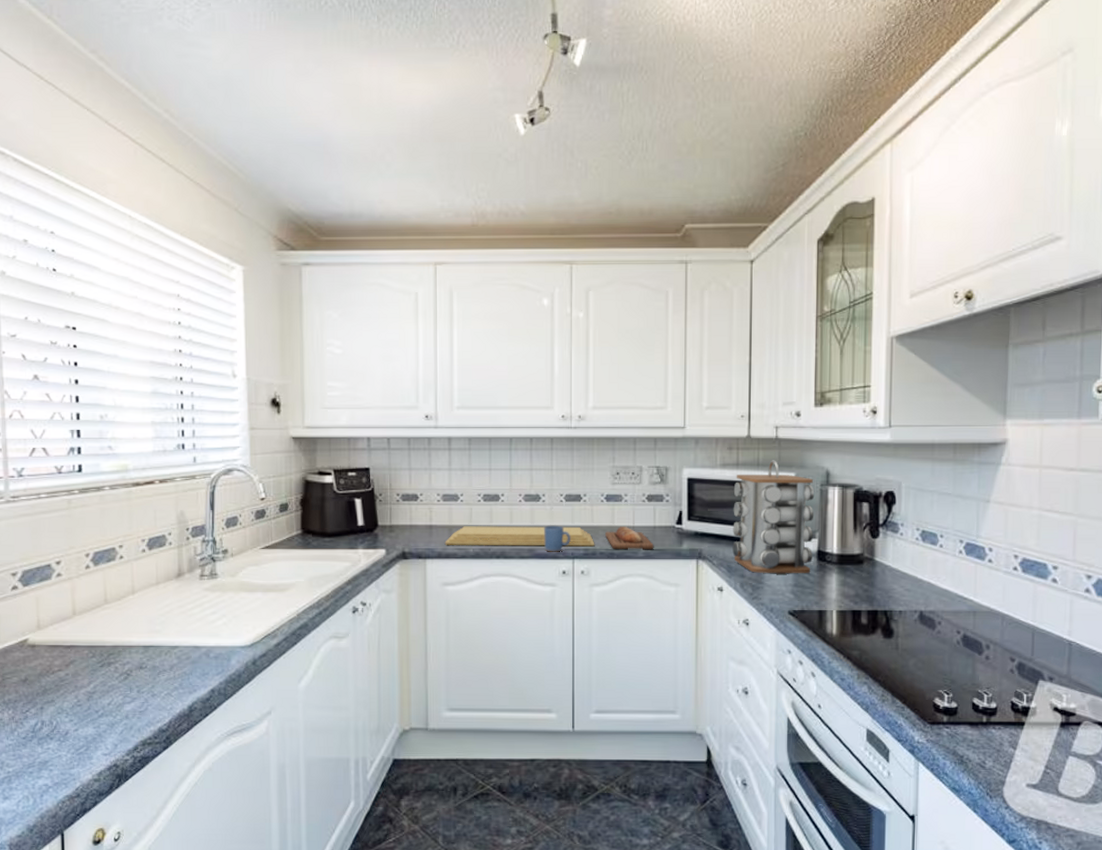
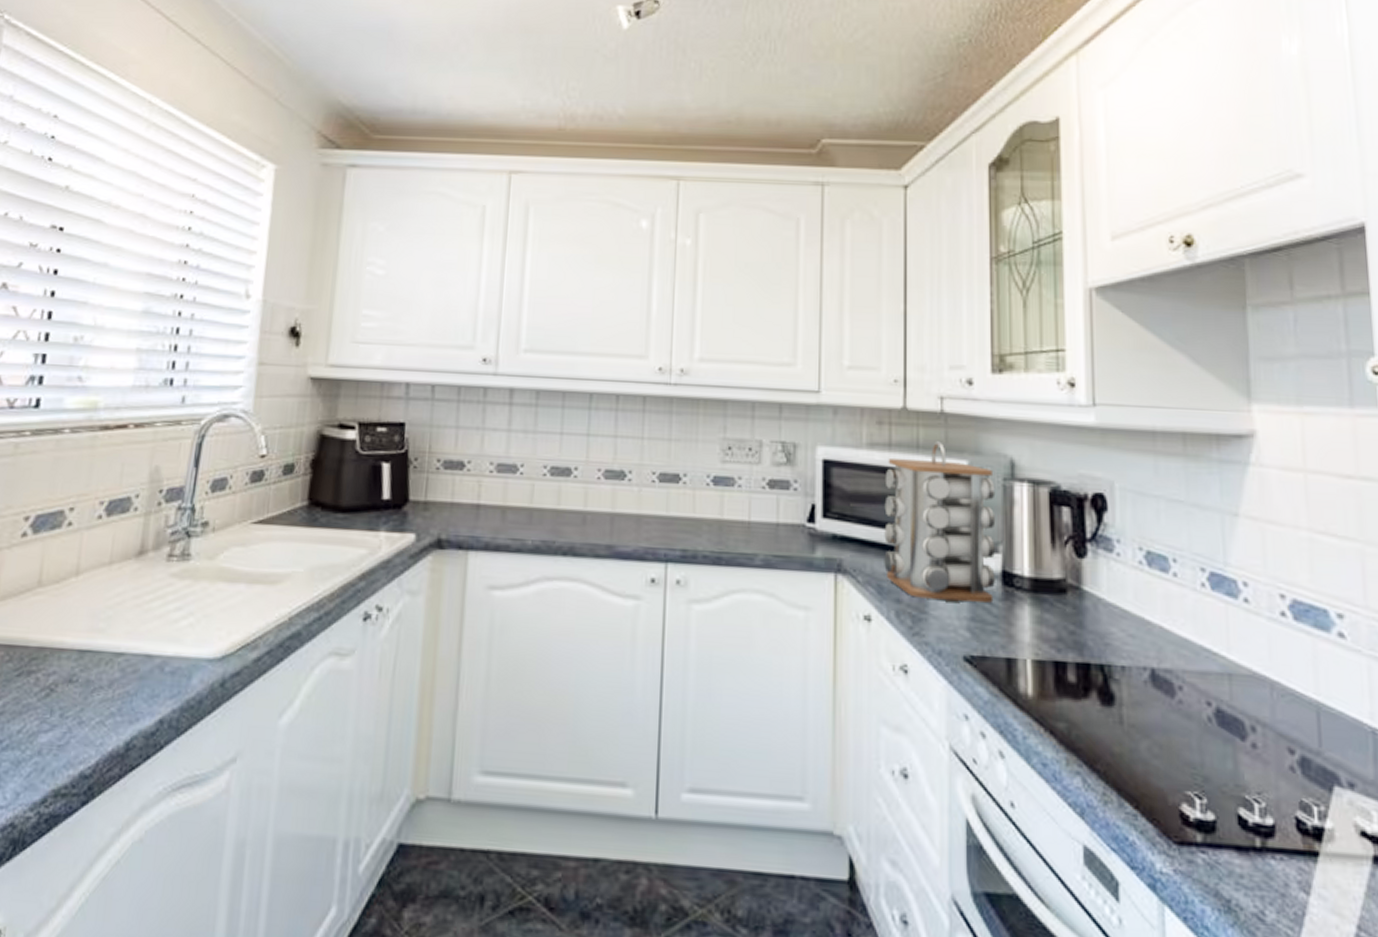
cutting board: present [445,526,595,547] -> none [494,508,697,547]
mug: present [543,525,570,552] -> none [627,513,664,552]
bread loaf: present [605,527,654,550] -> none [711,521,777,555]

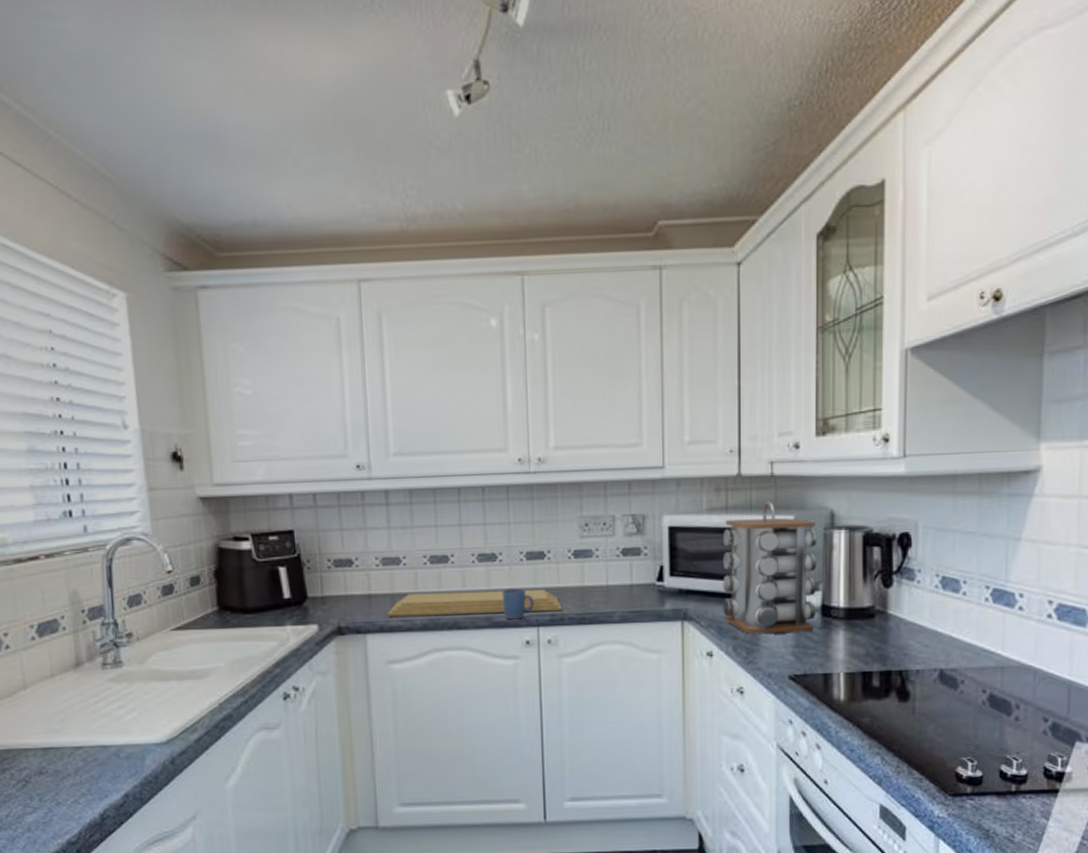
cutting board: none [494,508,697,547] -> present [387,589,563,617]
mug: none [627,513,664,552] -> present [502,588,534,620]

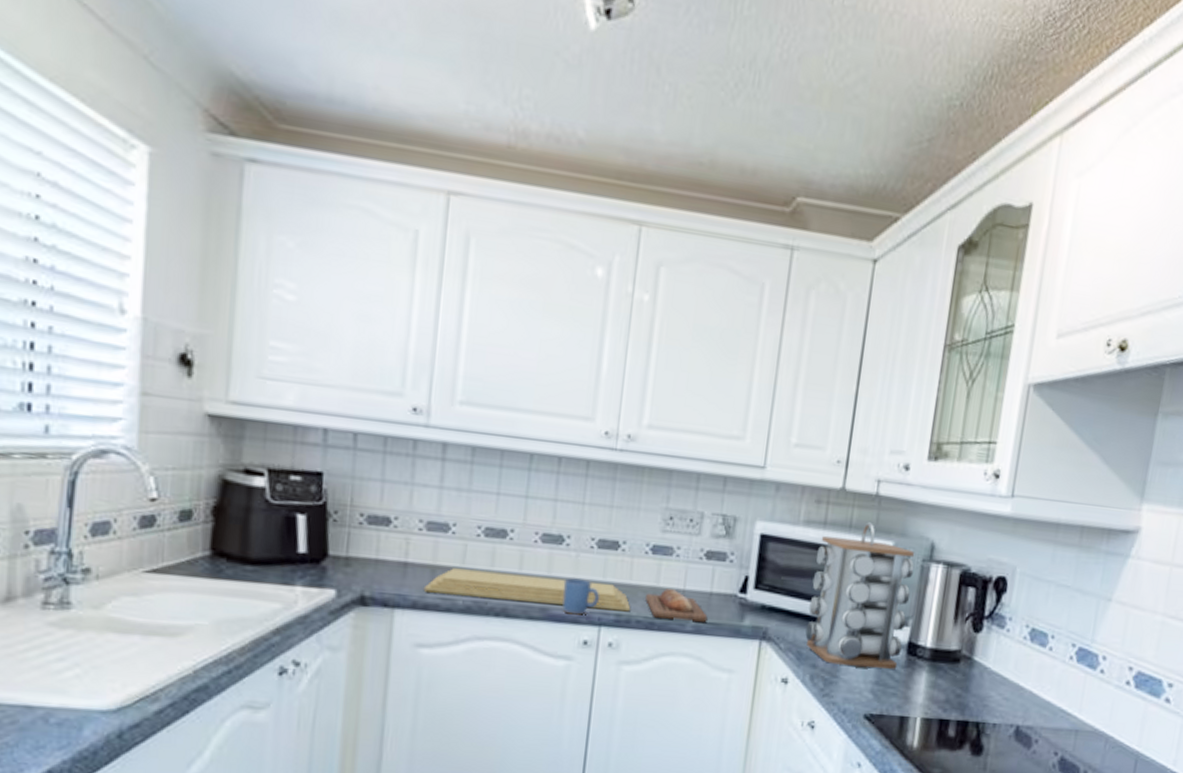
bread loaf: none [574,586,632,614] -> present [645,589,708,622]

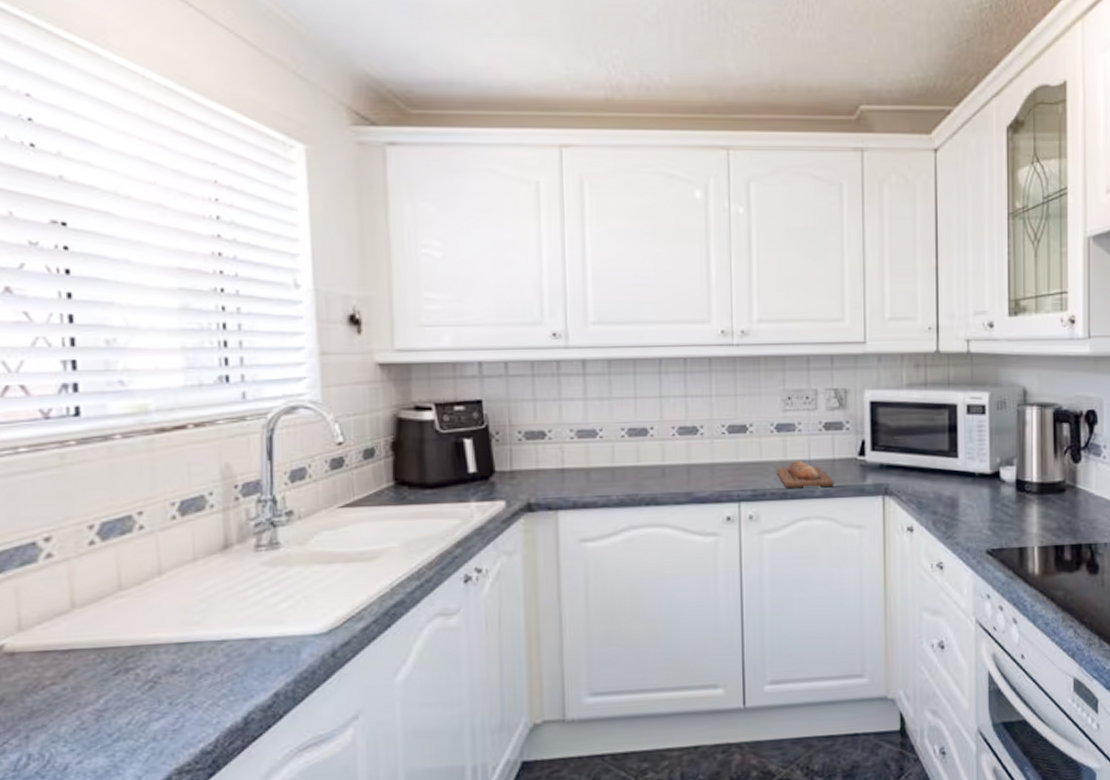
cutting board: present [423,568,631,612] -> none [581,463,765,492]
mug: present [562,578,599,615] -> none [702,462,735,495]
spice rack: present [805,522,915,669] -> none [922,378,1012,509]

